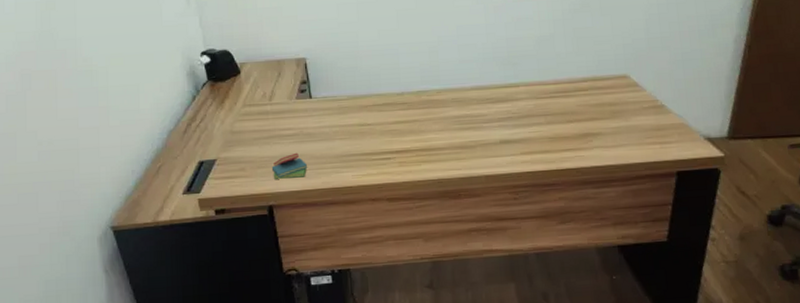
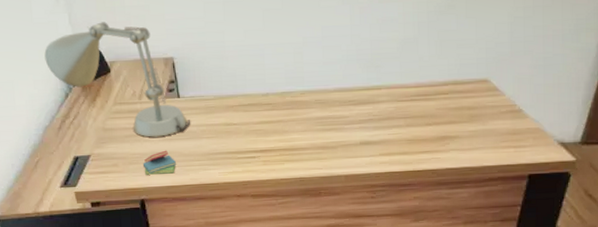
desk lamp: none [172,24,323,140] -> present [44,22,191,138]

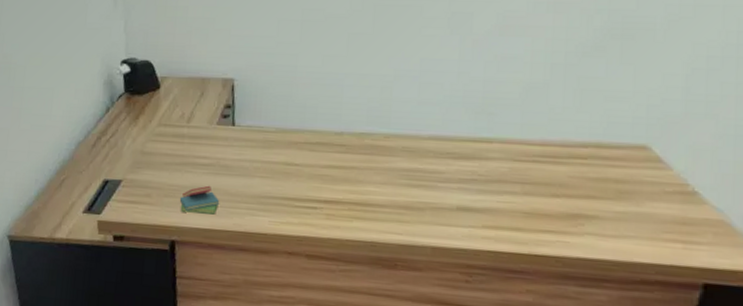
desk lamp: present [44,22,191,138] -> none [91,32,244,169]

